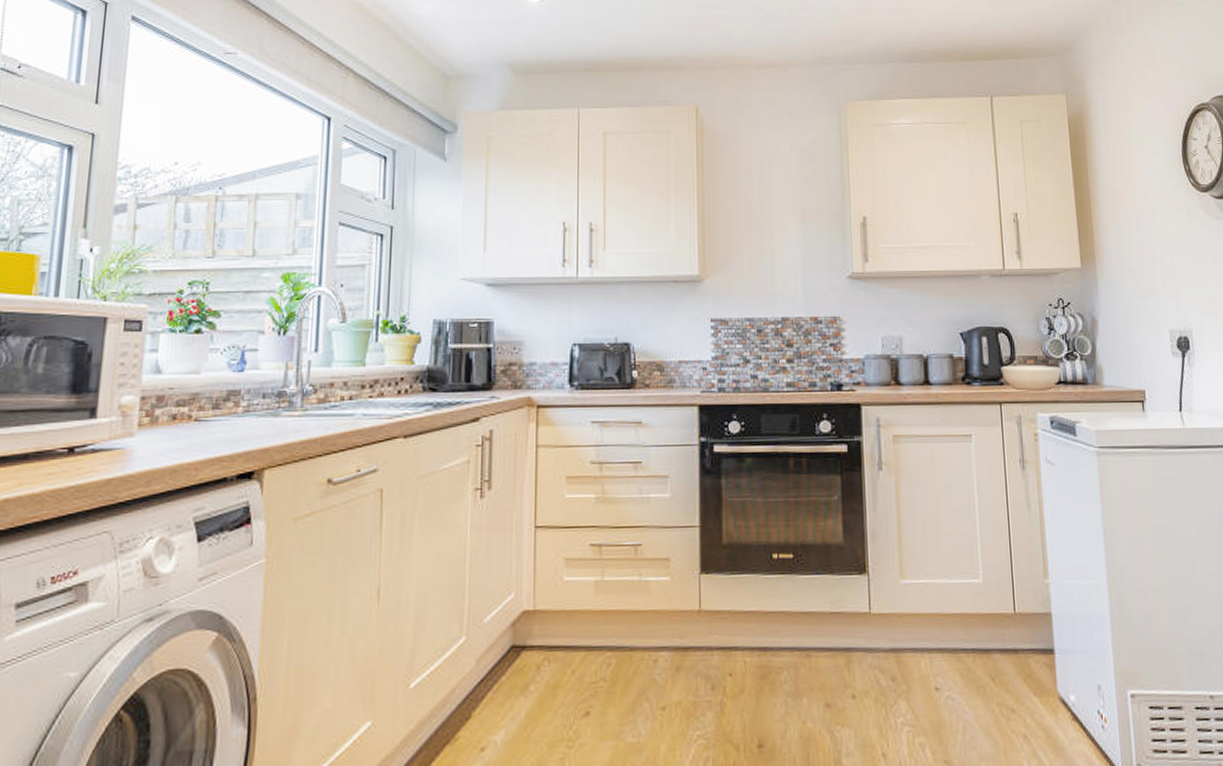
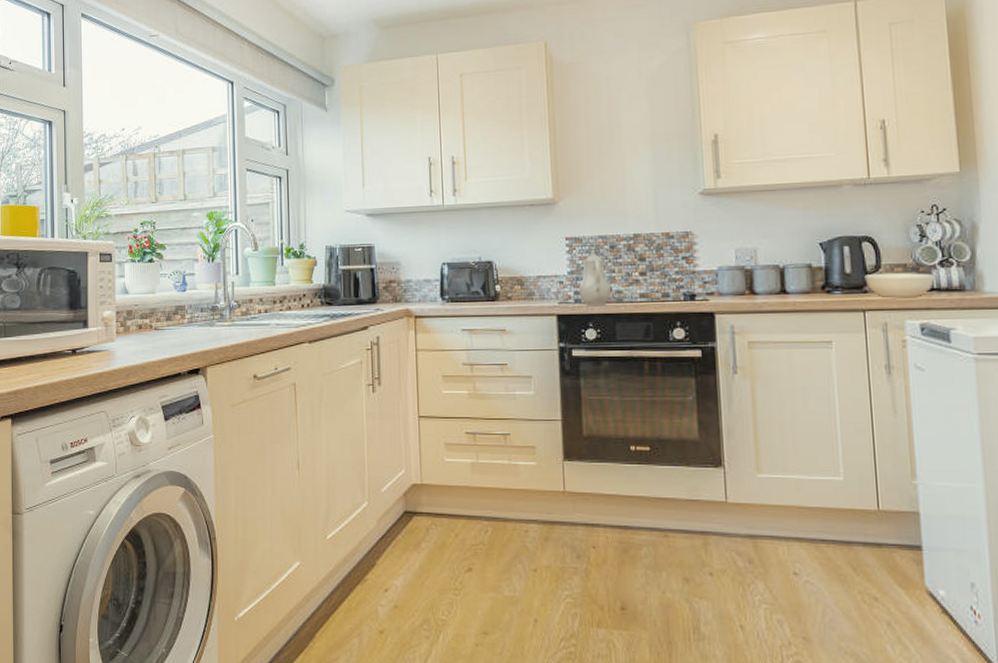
teapot: none [723,333,756,397] -> present [579,249,611,307]

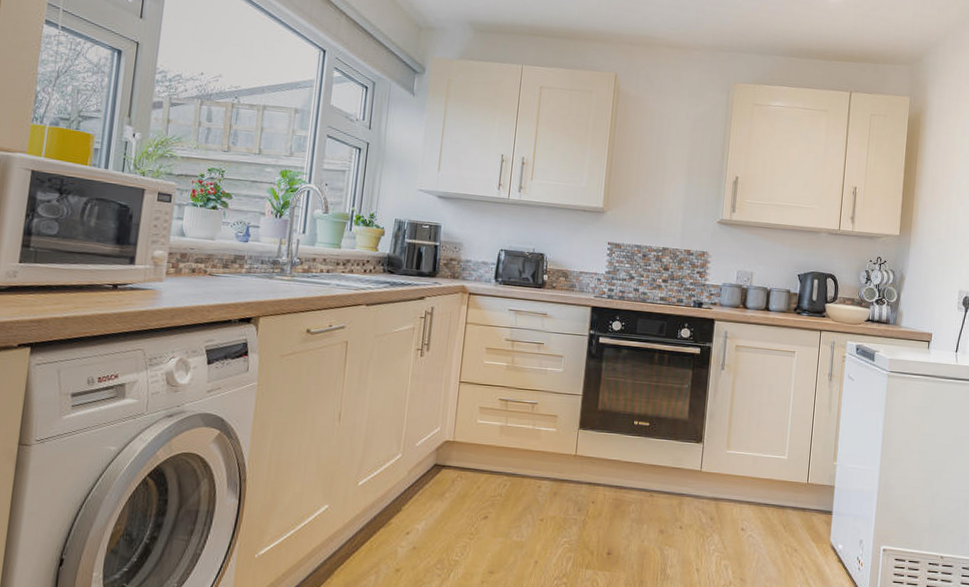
teapot: present [579,249,611,307] -> none [612,255,638,304]

